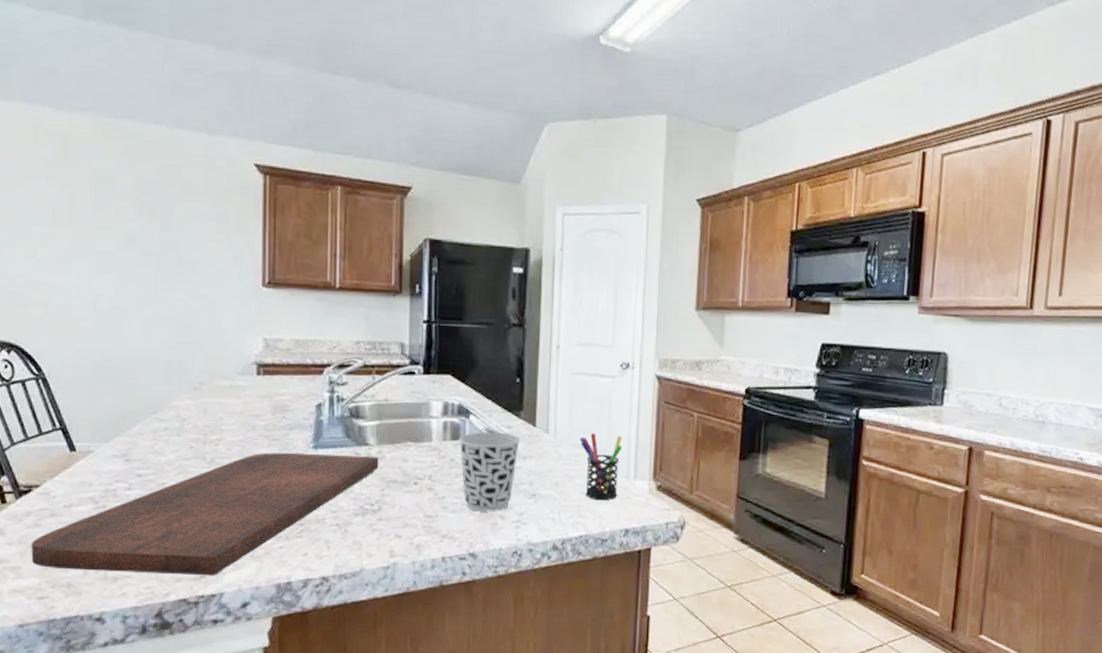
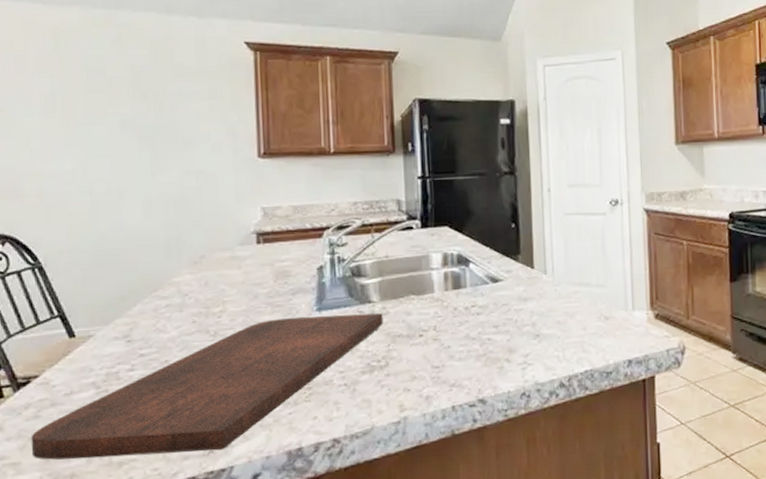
cup: present [458,431,521,512] -> none [460,277,521,357]
pen holder: present [579,433,623,501] -> none [577,269,619,335]

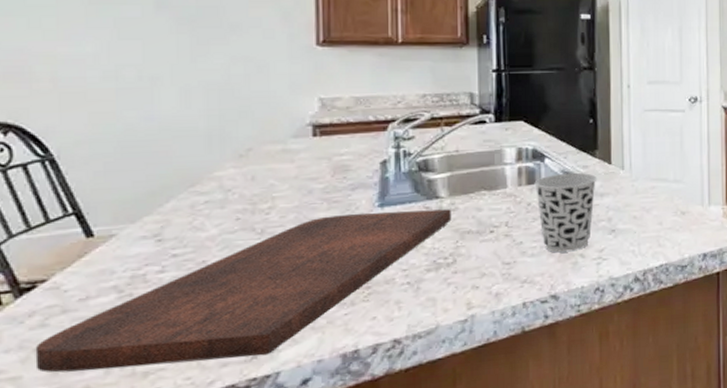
cup: none [460,277,521,357] -> present [534,172,597,253]

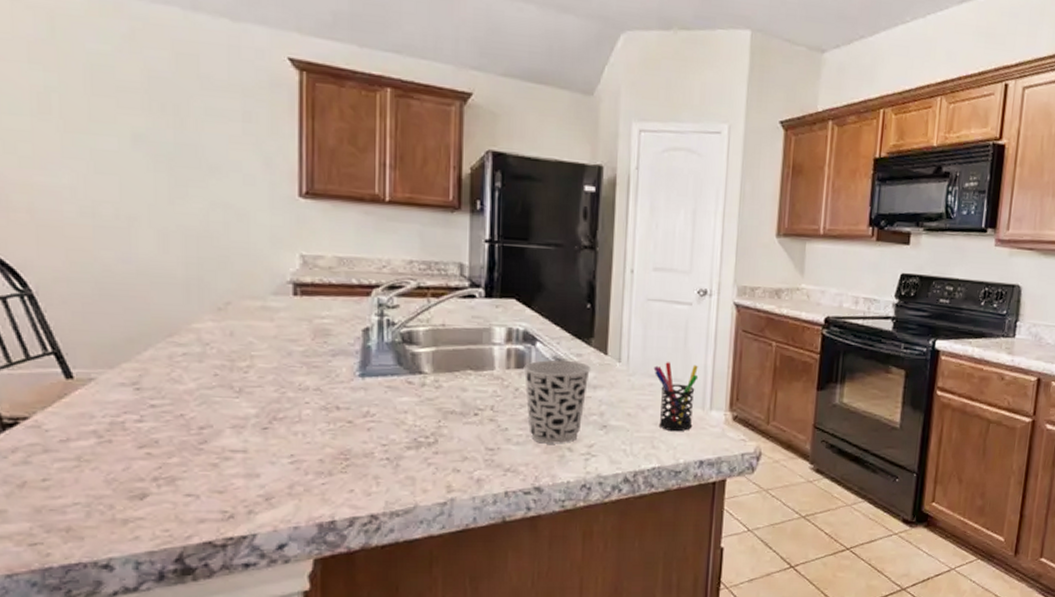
cutting board: present [35,209,452,373] -> none [18,381,435,515]
pen holder: none [654,165,696,229] -> present [653,362,699,432]

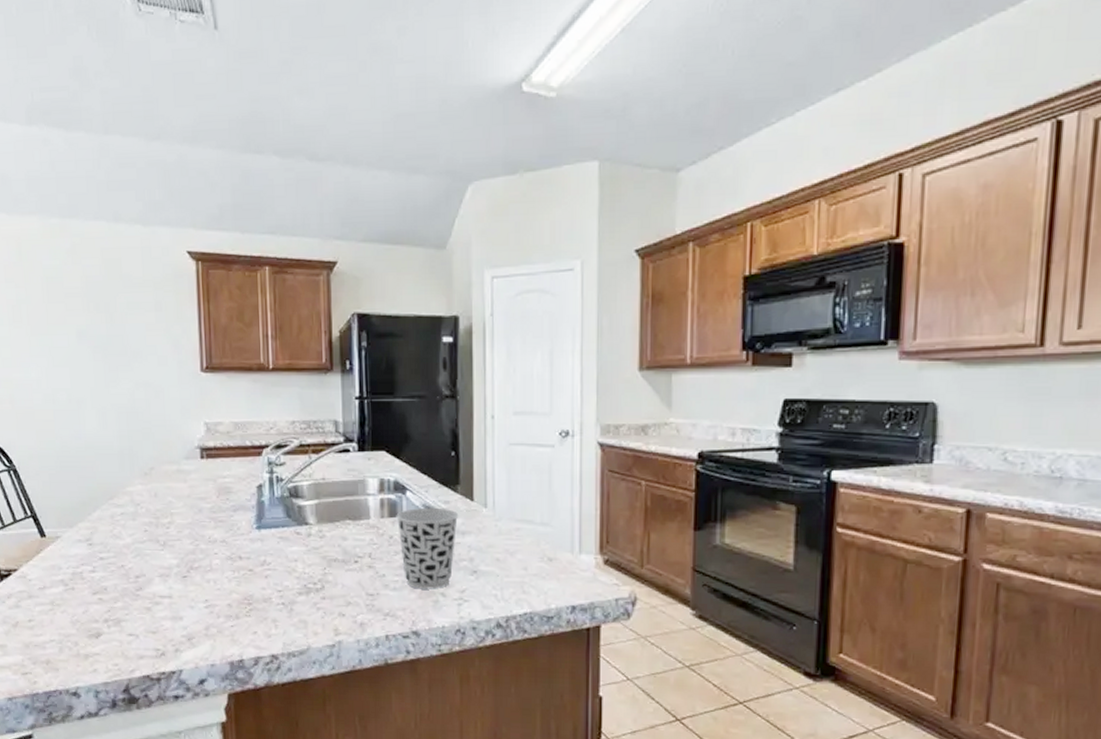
pen holder: present [653,362,699,432] -> none [519,506,566,576]

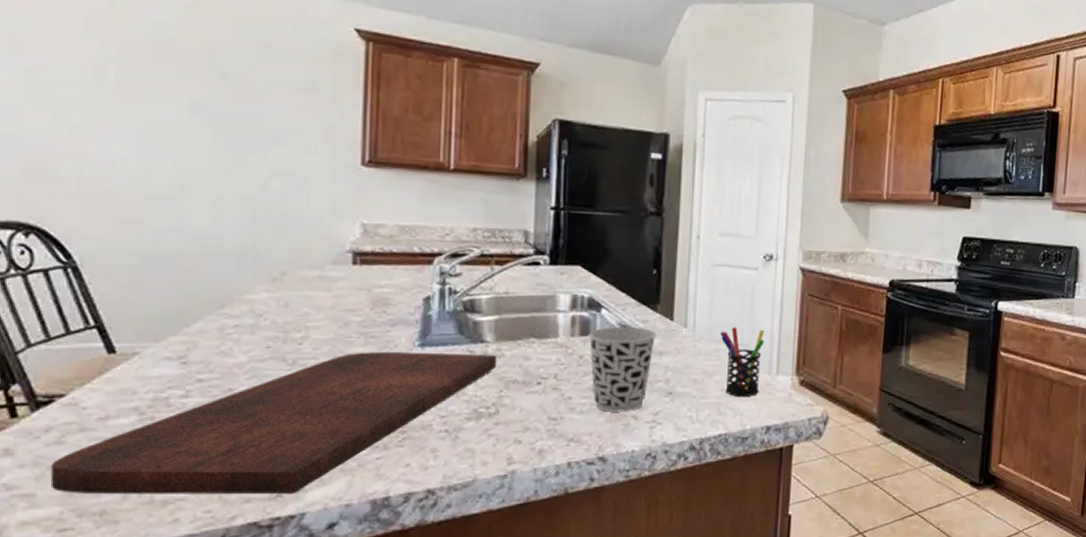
cutting board: none [13,534,320,653] -> present [50,352,497,495]
pen holder: none [519,506,566,576] -> present [720,327,765,397]

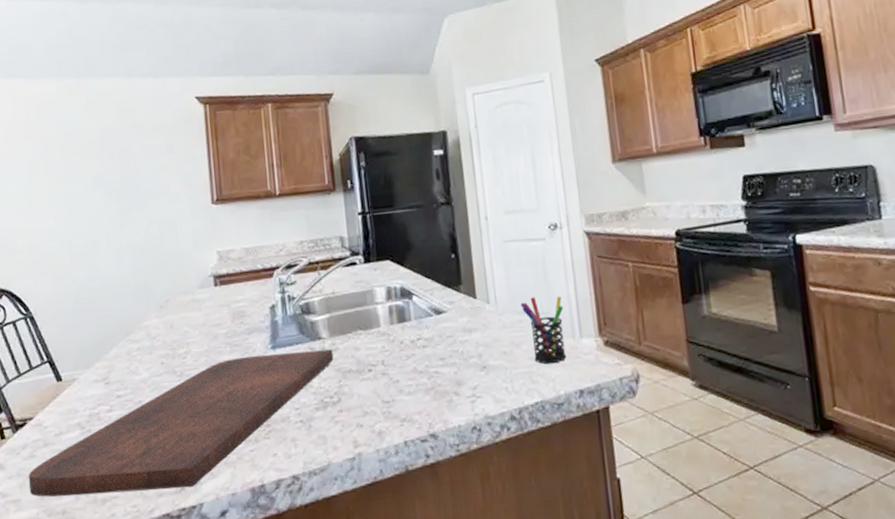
cup: present [588,326,657,412] -> none [405,308,464,391]

